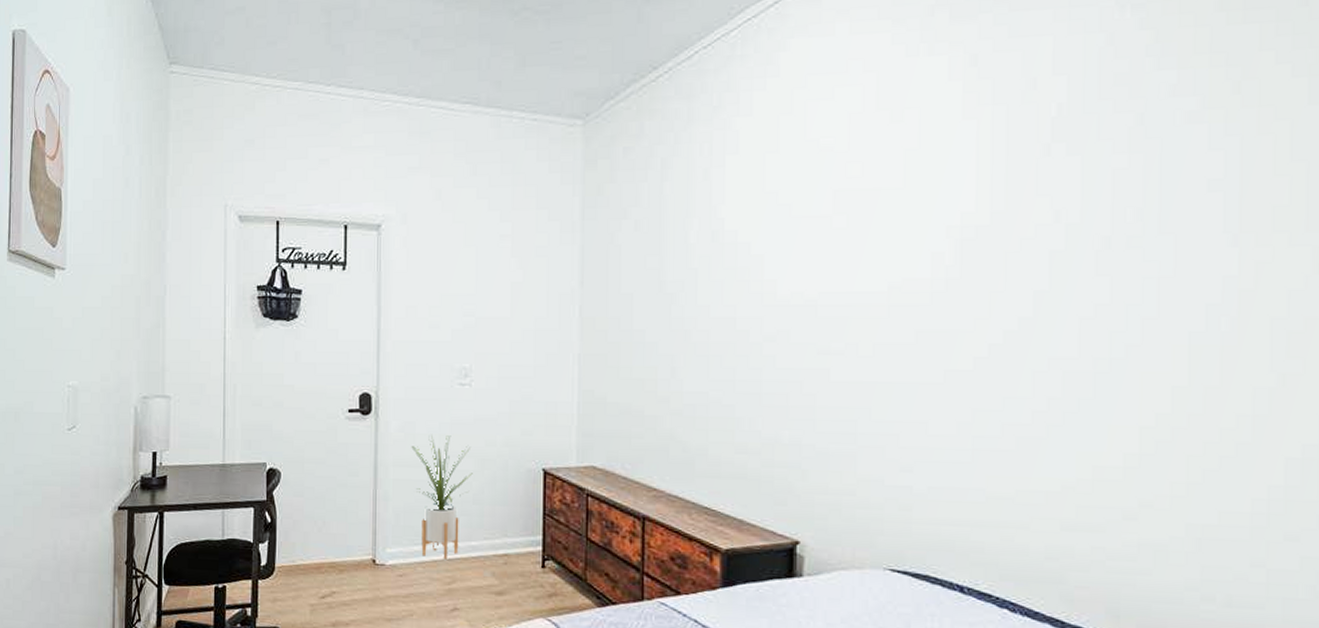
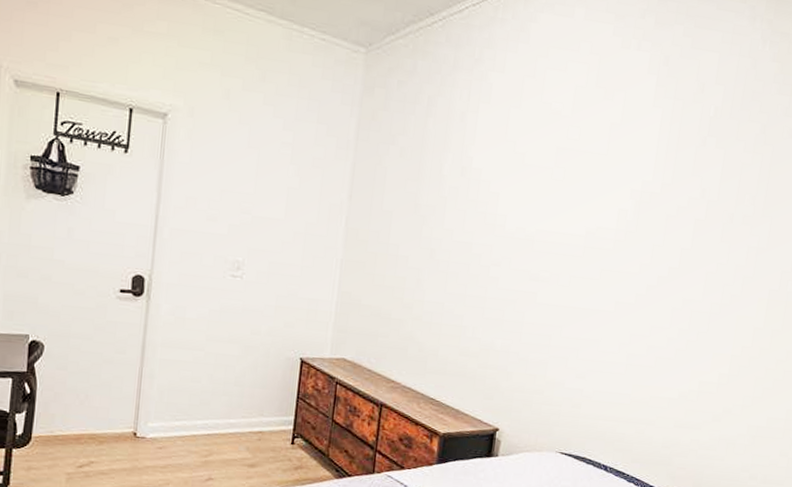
house plant: present [413,435,473,561] -> none [181,320,237,436]

